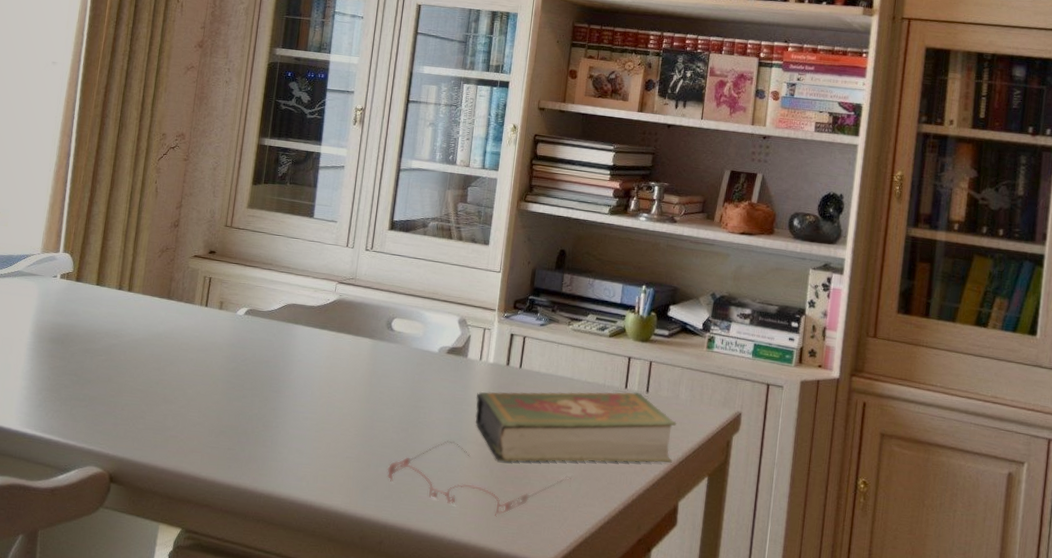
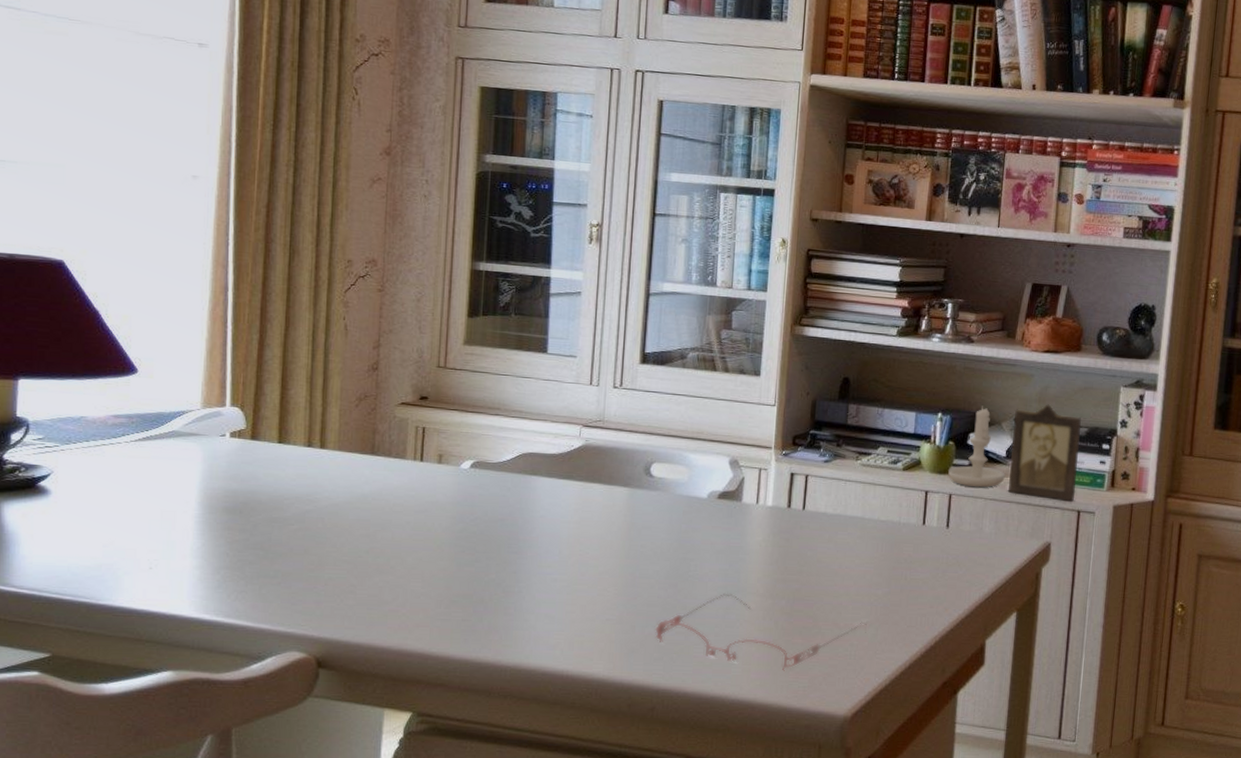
book: present [475,391,677,463] -> none [754,527,981,613]
candle: none [649,281,701,357] -> present [948,405,1005,488]
photo frame: none [704,282,772,376] -> present [1008,404,1081,503]

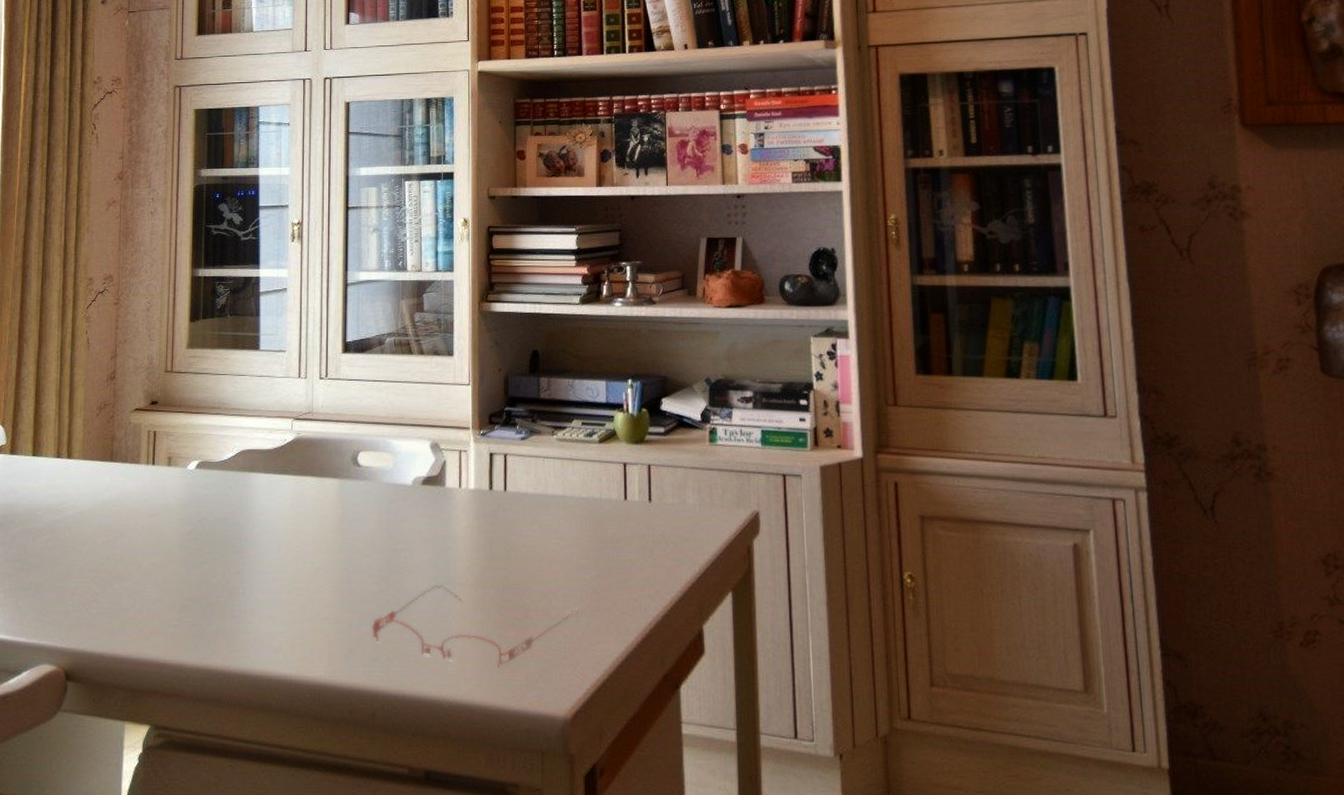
candle: present [948,405,1005,488] -> none [645,368,703,456]
photo frame: present [1008,404,1081,503] -> none [704,361,778,466]

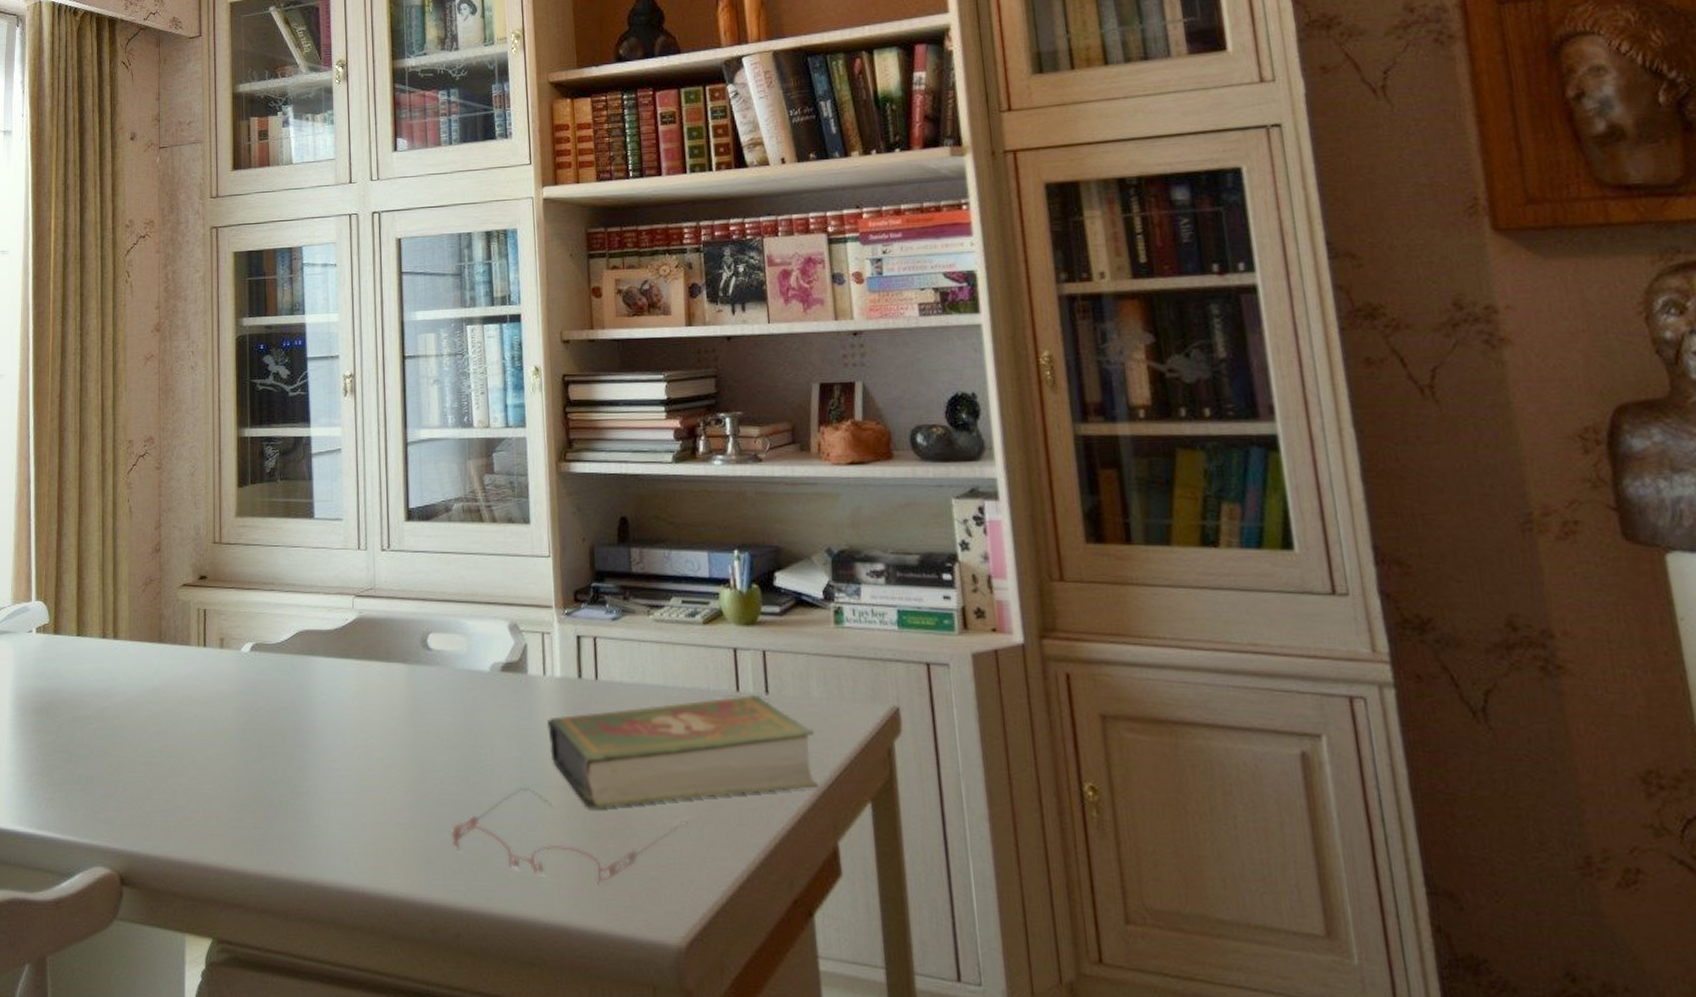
book: none [460,502,689,603] -> present [546,694,819,810]

